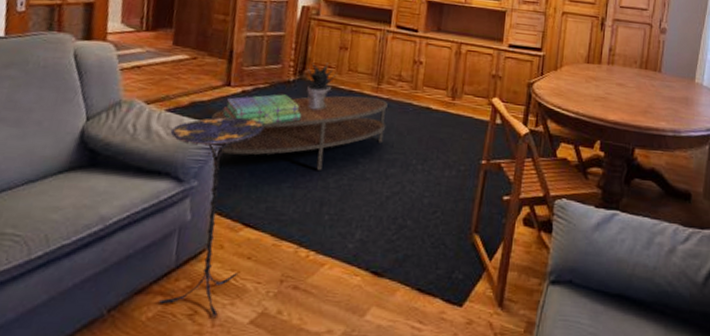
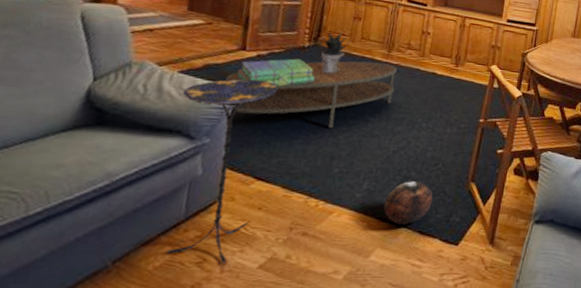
plush toy: none [378,231,432,281] -> present [383,181,433,225]

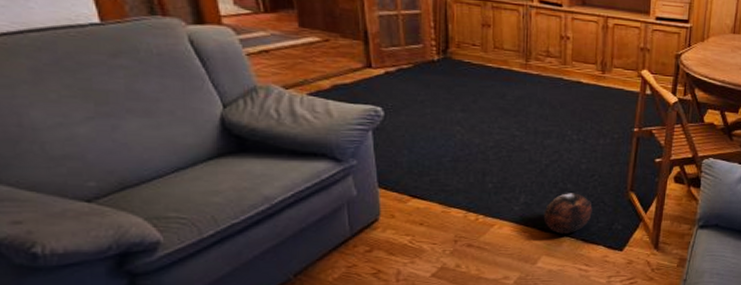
side table: present [167,78,278,263] -> none [317,98,415,274]
coffee table: present [221,61,397,129] -> none [358,73,539,150]
stack of books: present [237,58,315,87] -> none [368,74,452,105]
potted plant: present [320,30,351,74] -> none [451,40,483,88]

